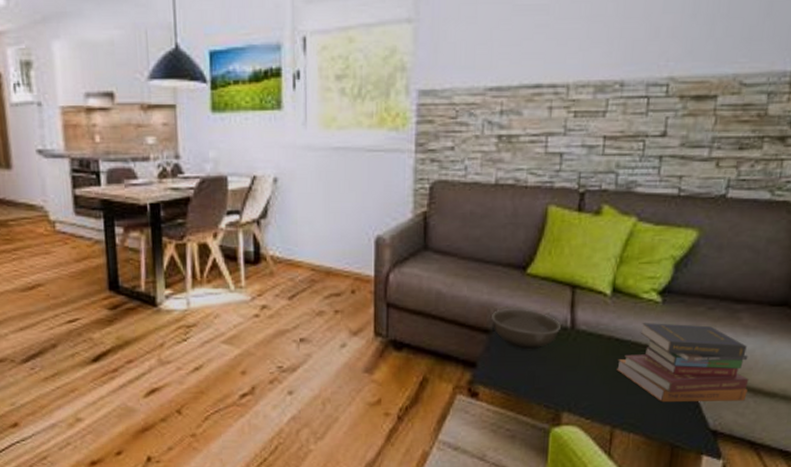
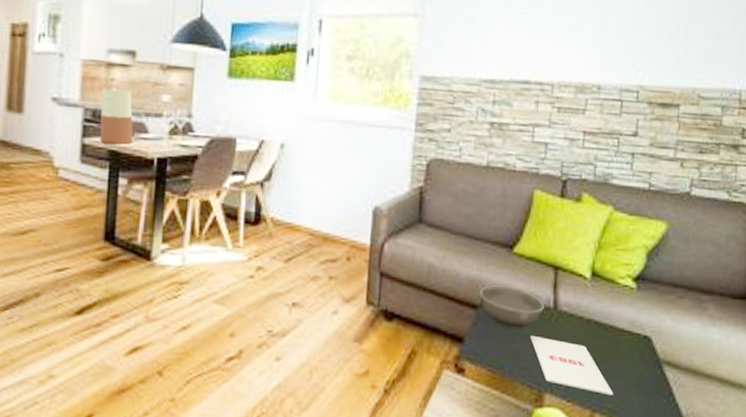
vase: none [85,135,123,193] -> present [99,88,133,145]
magazine: none [545,356,635,411] -> present [529,335,613,396]
books: present [617,323,749,403] -> none [596,308,717,391]

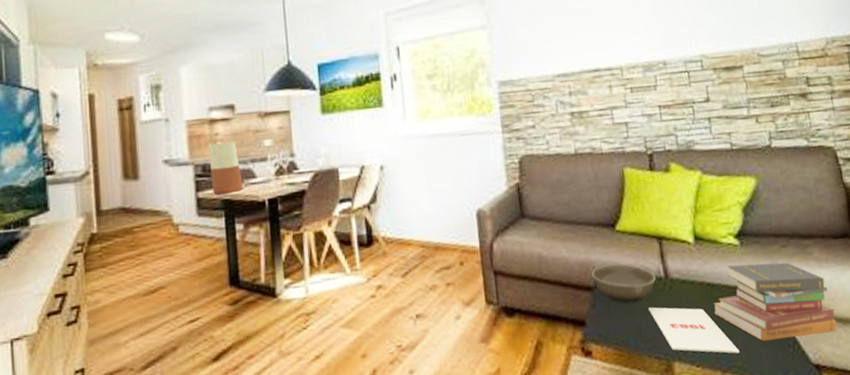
books: none [596,308,717,391] -> present [713,262,837,342]

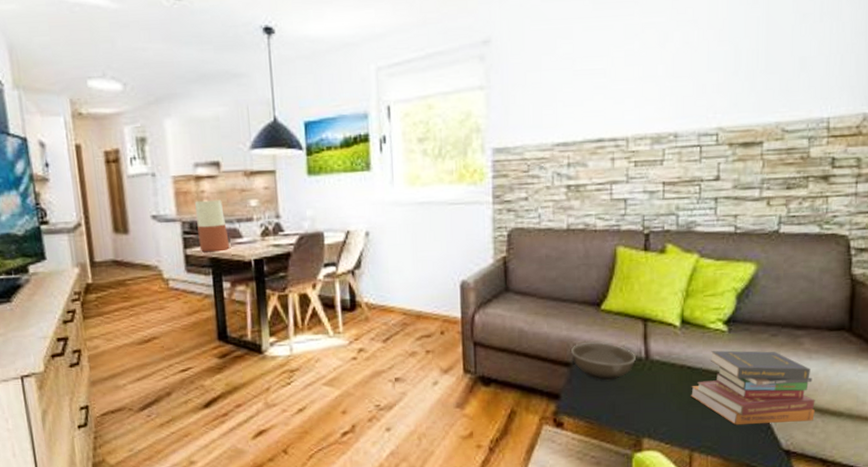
magazine: present [647,307,740,354] -> none [624,385,711,435]

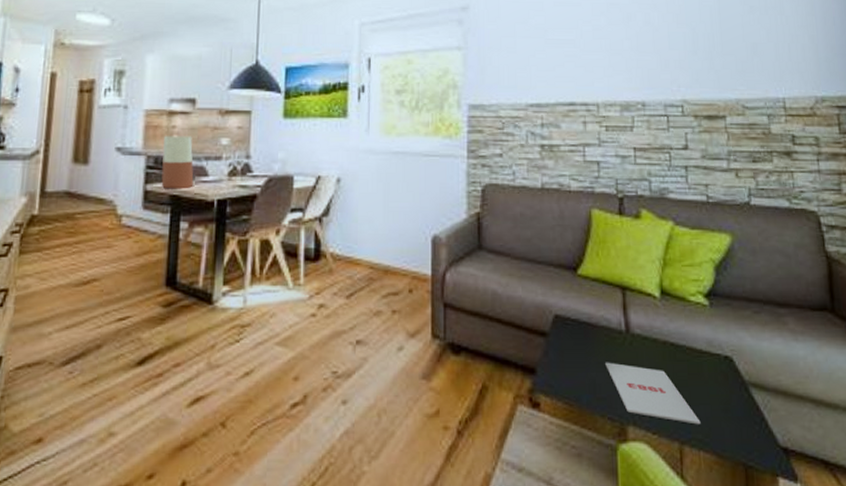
bowl: present [571,342,637,381] -> none [548,311,617,355]
magazine: none [624,385,711,435] -> present [604,362,701,425]
books: present [691,350,815,426] -> none [676,327,809,415]

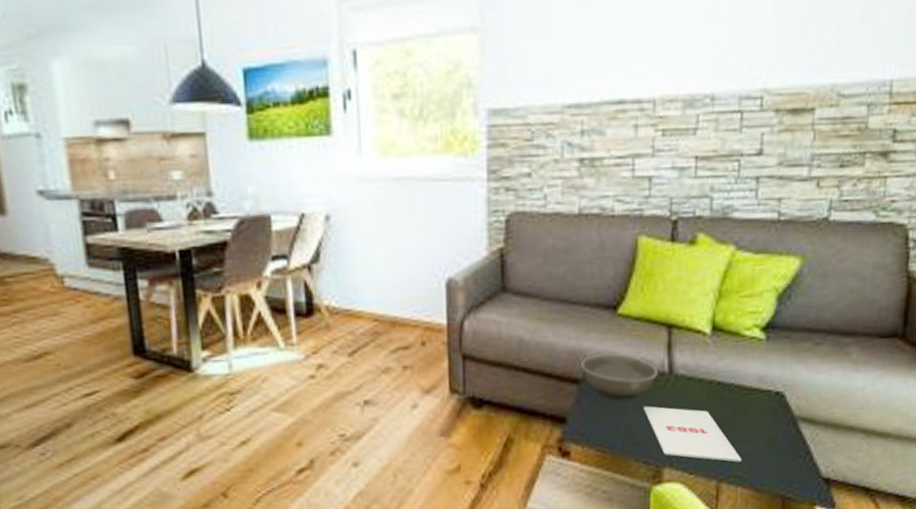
vase: present [161,136,194,189] -> none [97,170,146,241]
bowl: none [548,311,617,355] -> present [581,354,659,400]

